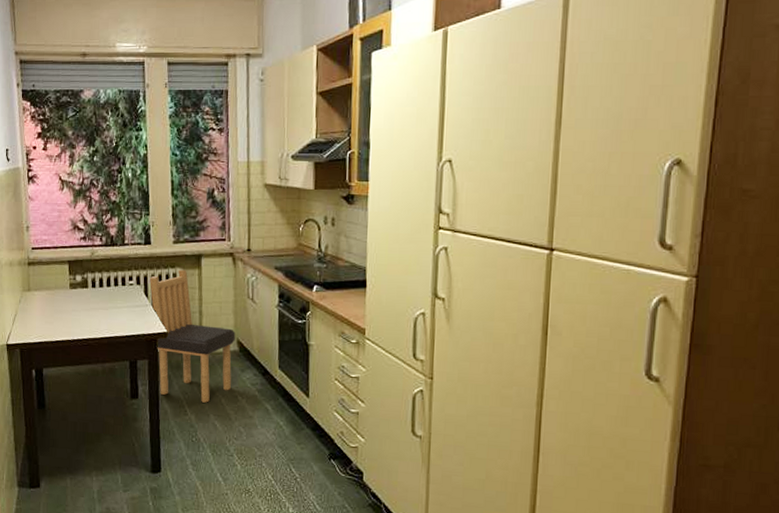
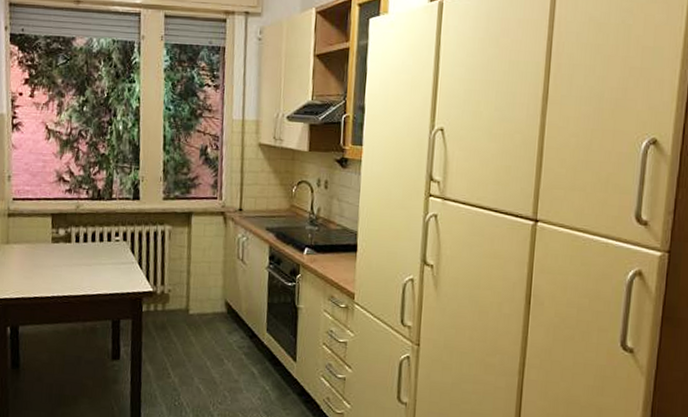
dining chair: present [150,269,236,403] -> none [137,227,224,366]

